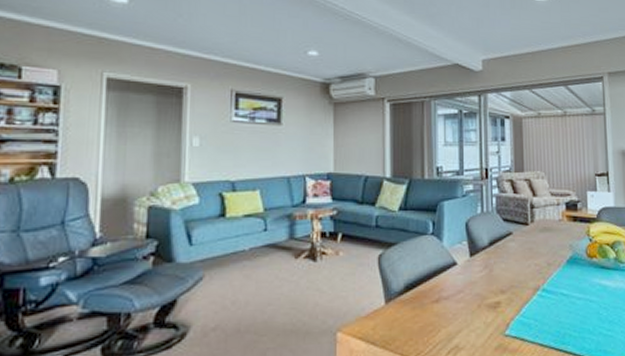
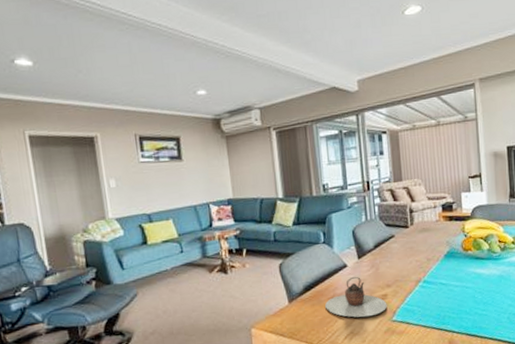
teapot: none [428,277,500,329] -> present [325,276,387,318]

